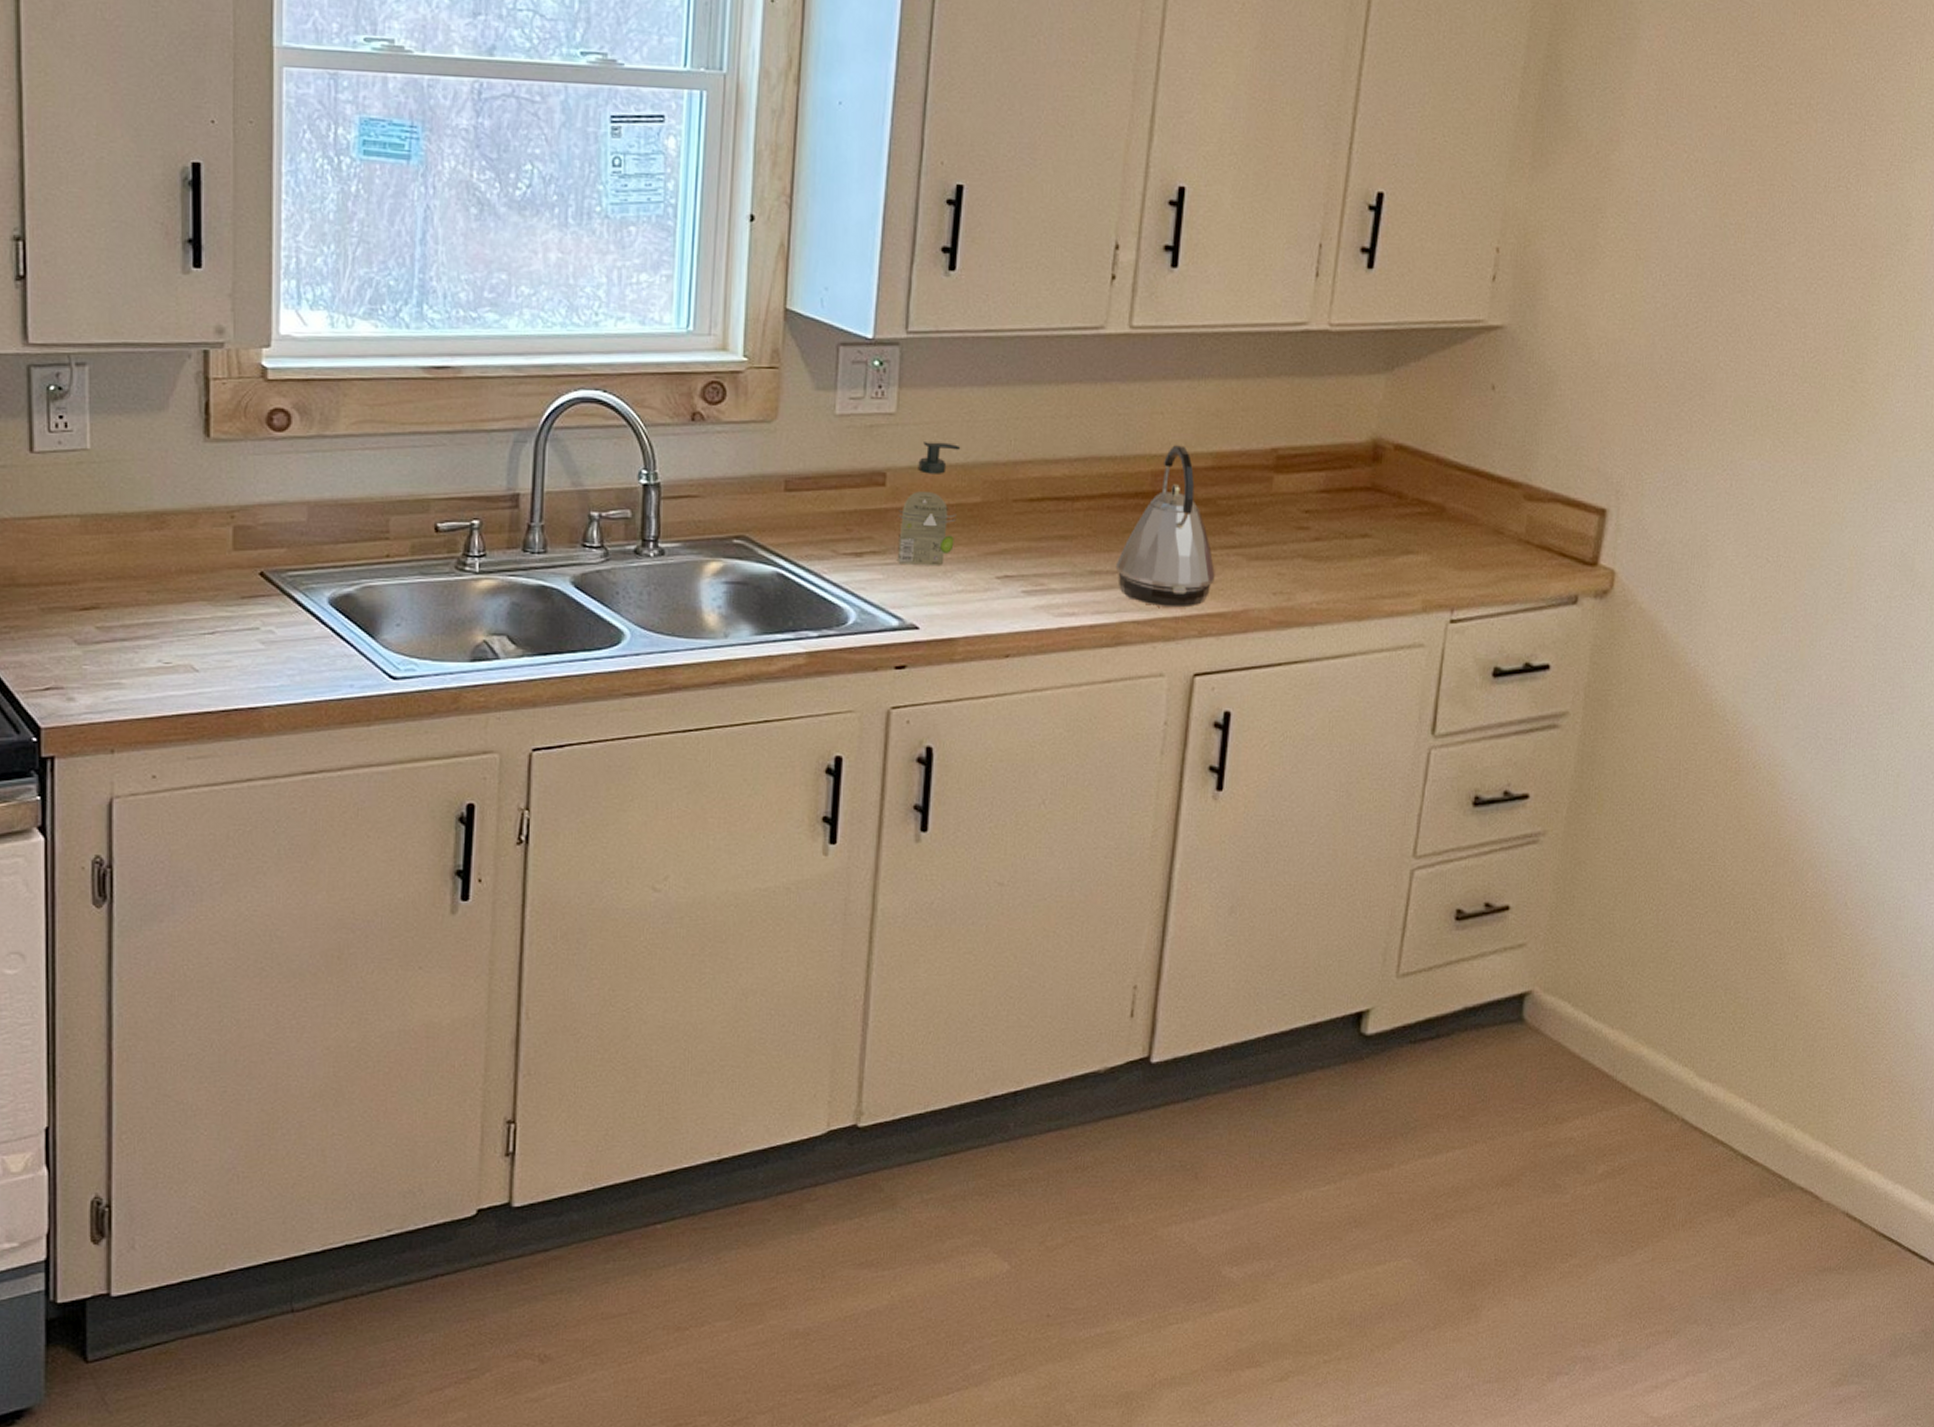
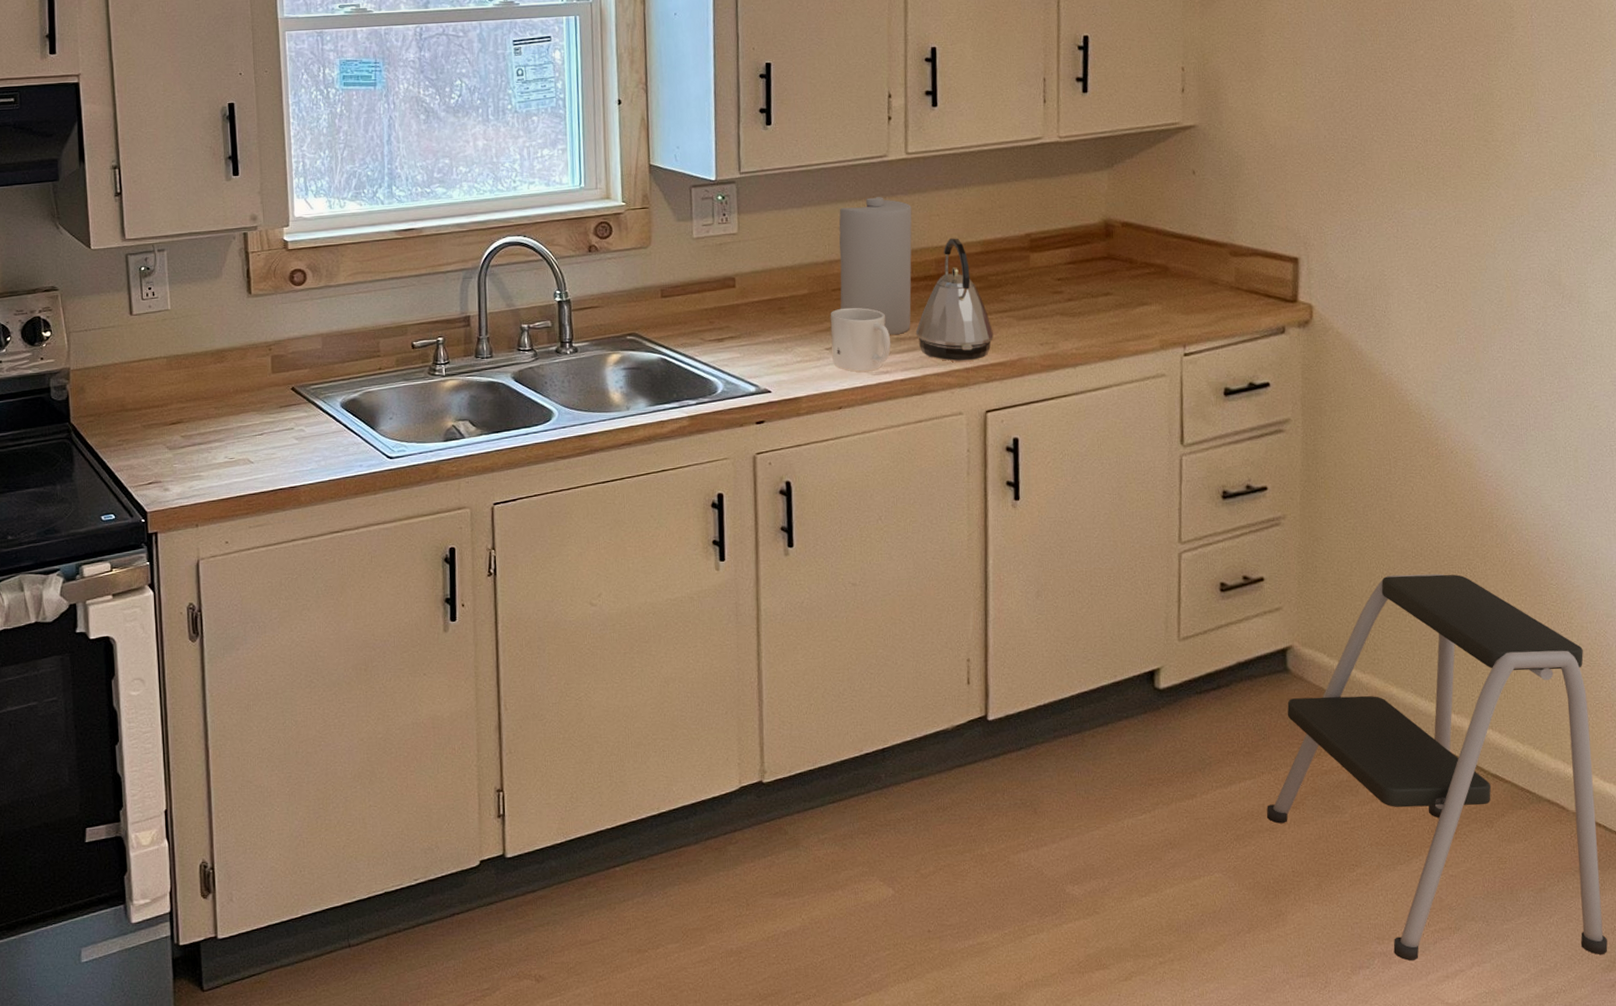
soap dispenser: present [896,442,961,567] -> none [747,251,791,345]
mug: none [1003,525,1083,612] -> present [830,307,891,373]
paper towel holder: none [1022,380,1129,567] -> present [839,196,912,336]
step stool: none [1473,912,1869,1367] -> present [1266,573,1608,961]

